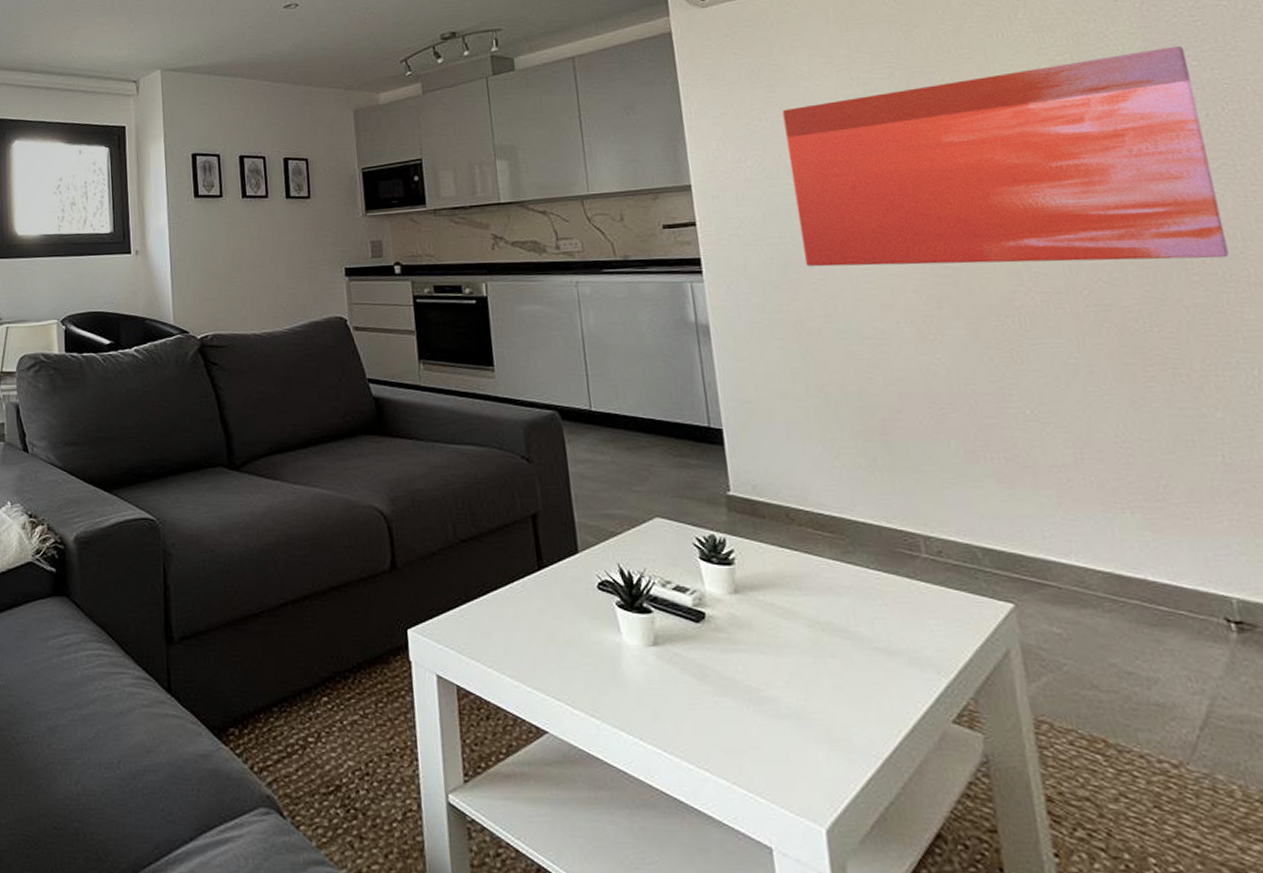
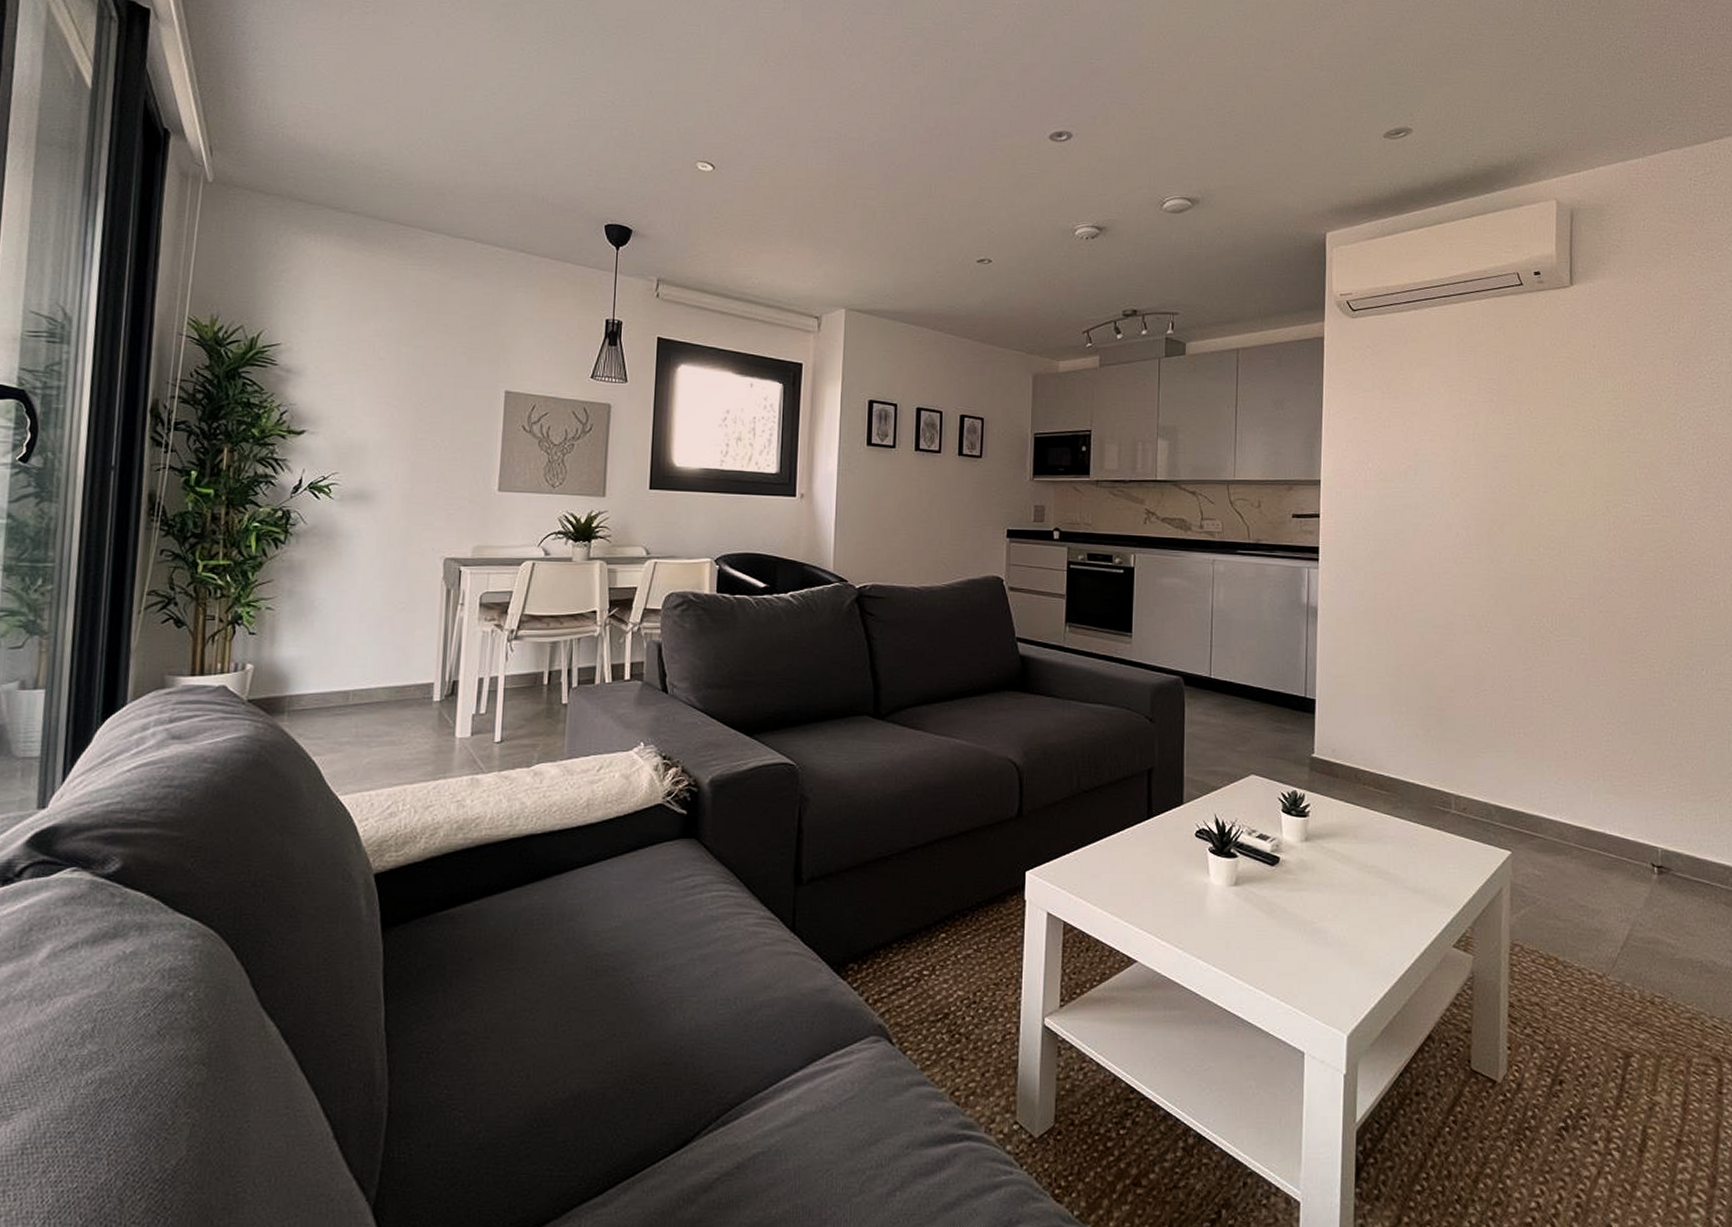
wall art: present [782,45,1229,267] -> none [1401,402,1703,580]

